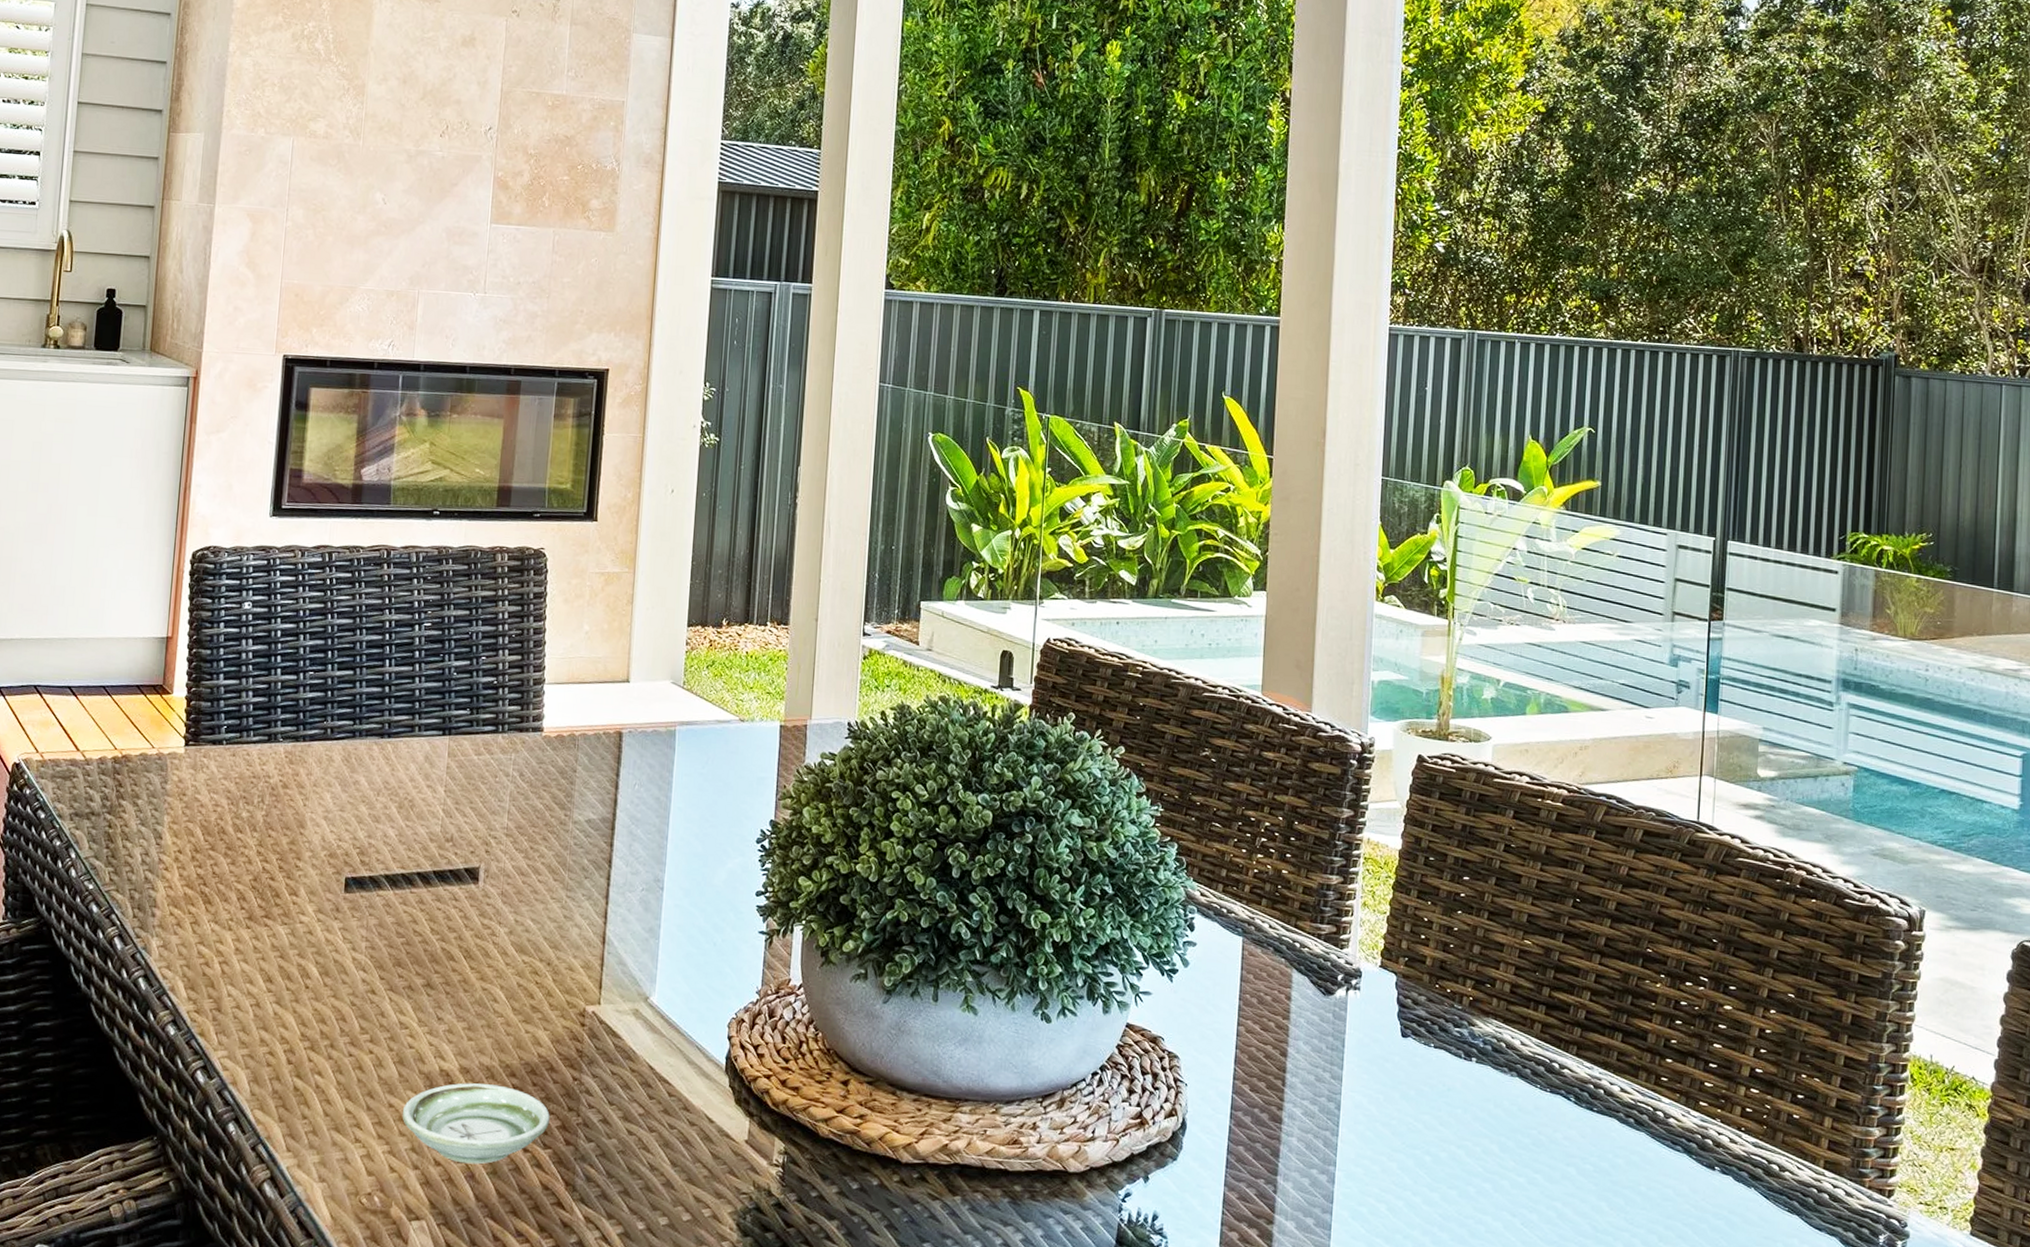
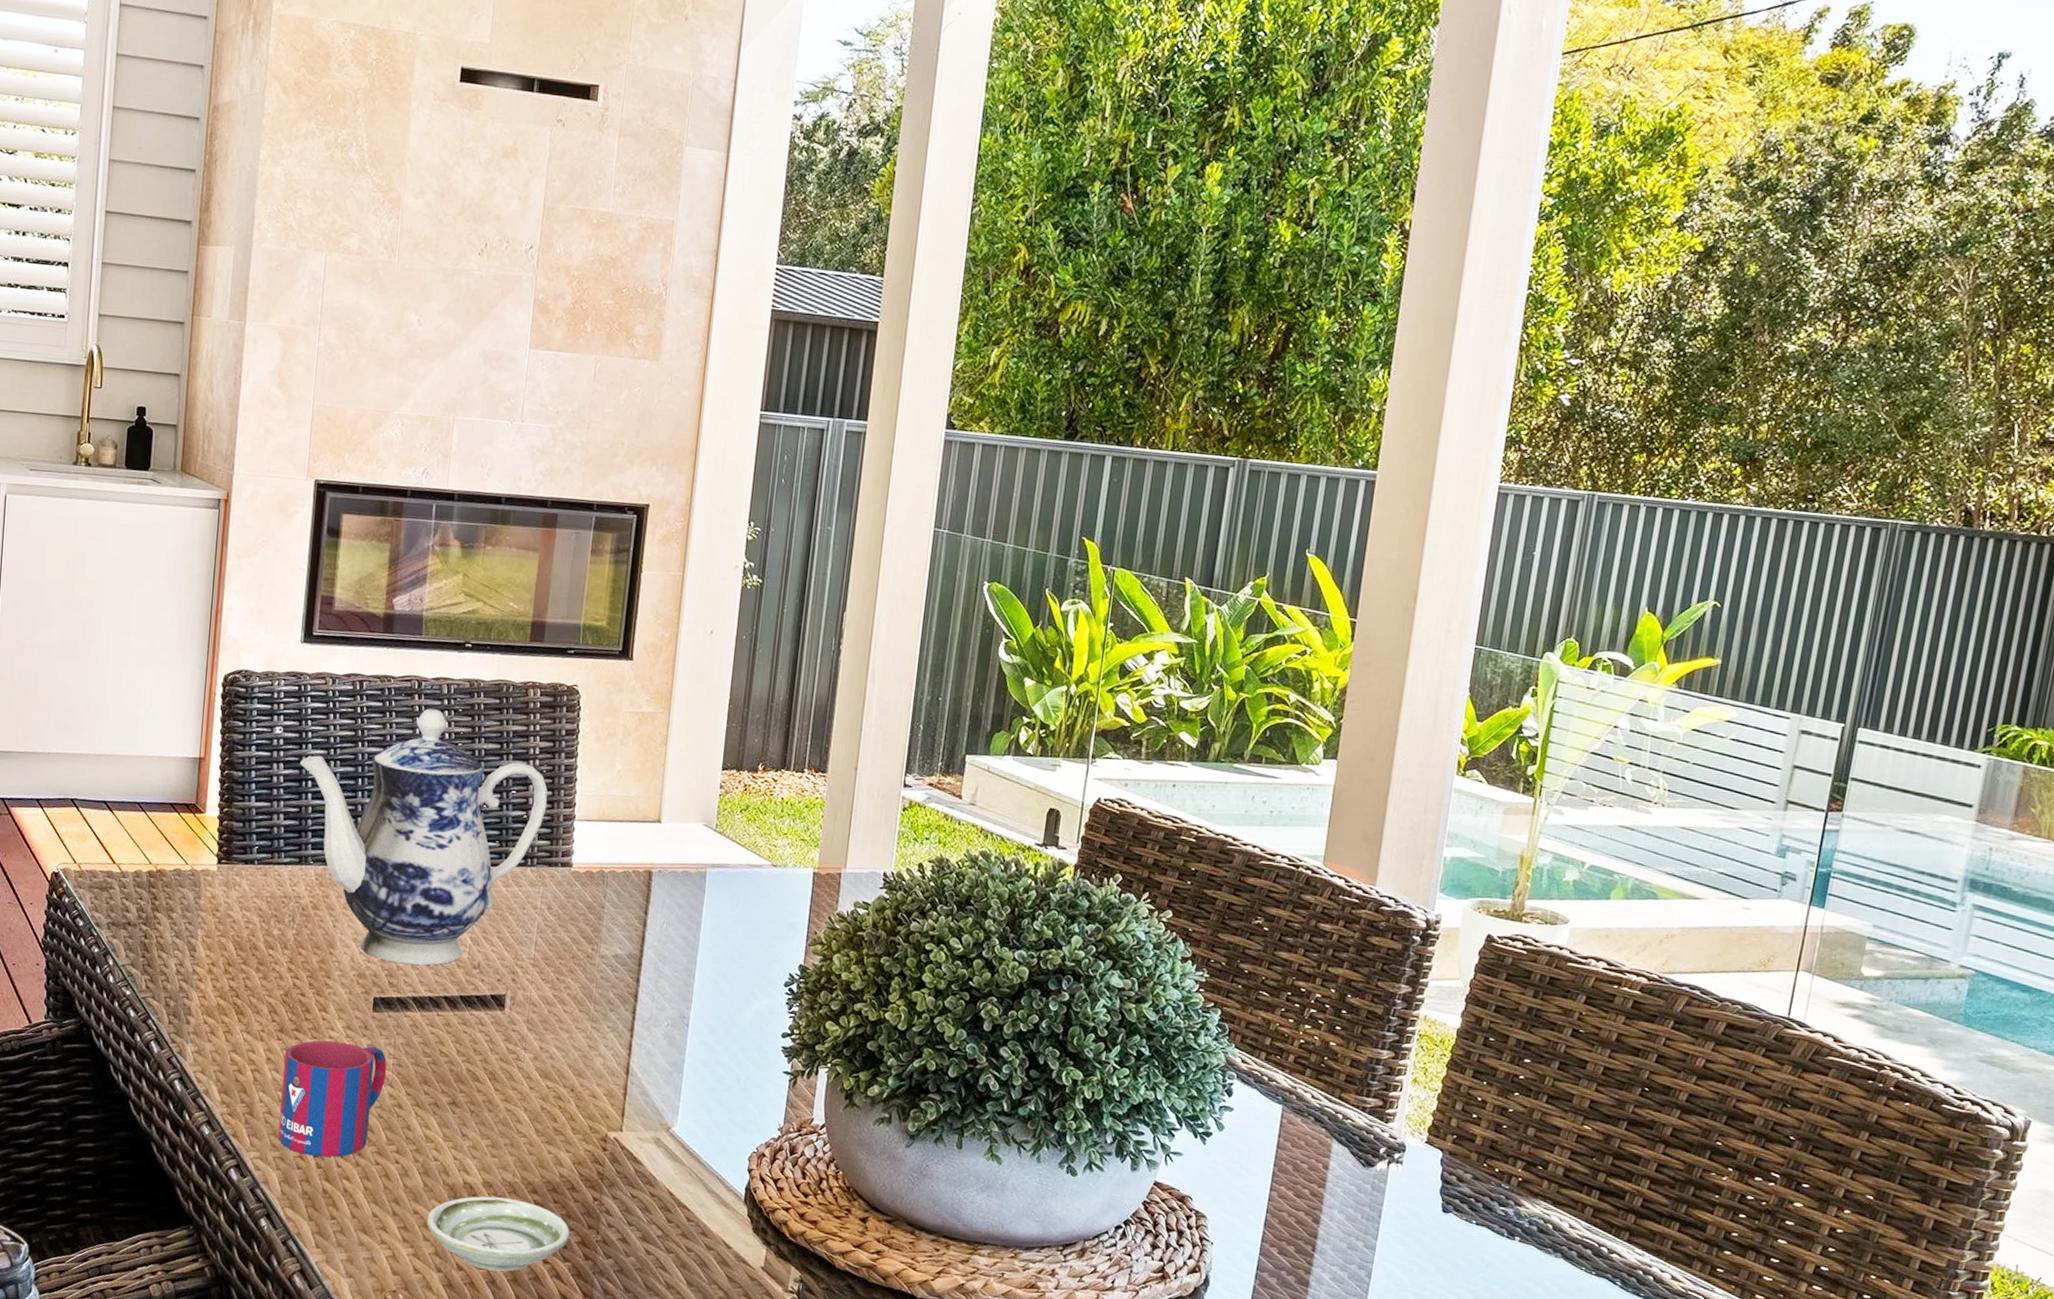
mug: none [247,926,360,1052] -> present [278,1040,387,1157]
teapot: none [269,577,517,841] -> present [300,708,548,966]

